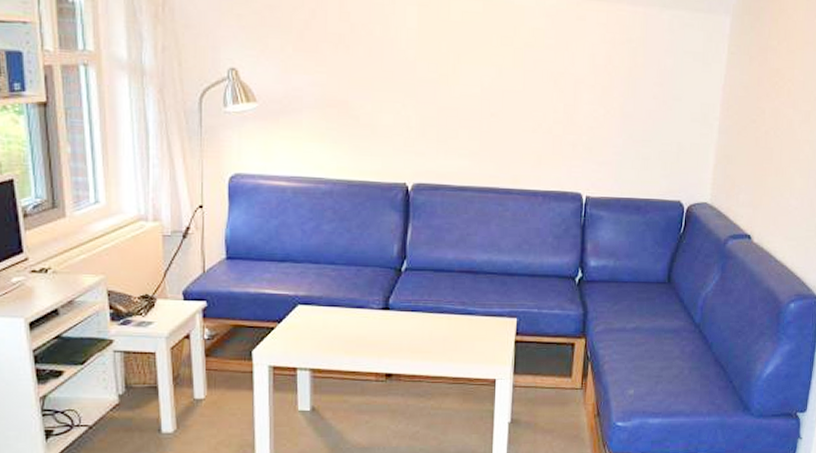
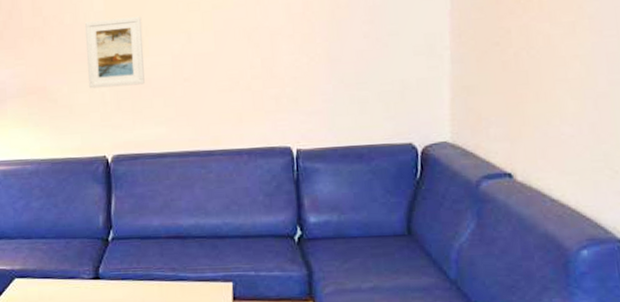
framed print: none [395,38,455,114] -> present [85,16,145,89]

